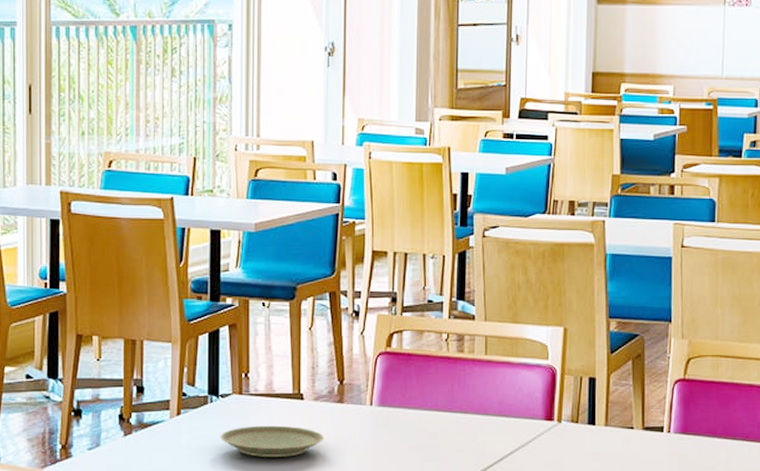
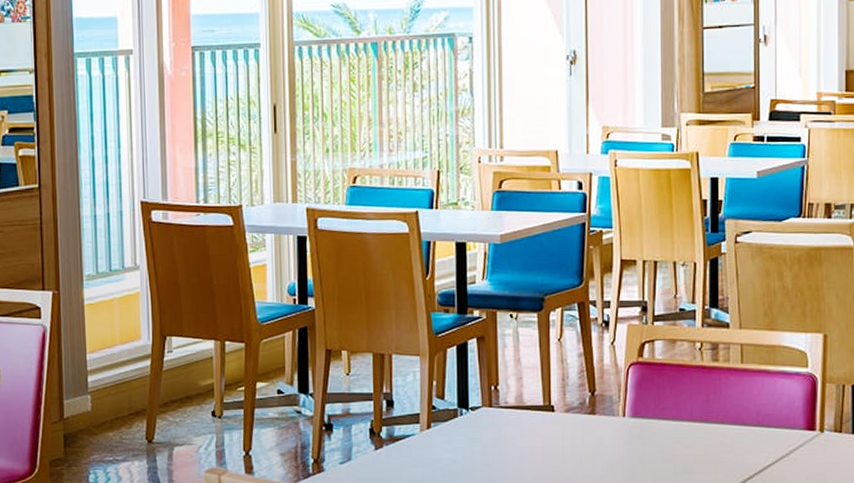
plate: present [220,425,324,457] -> none [470,438,577,470]

